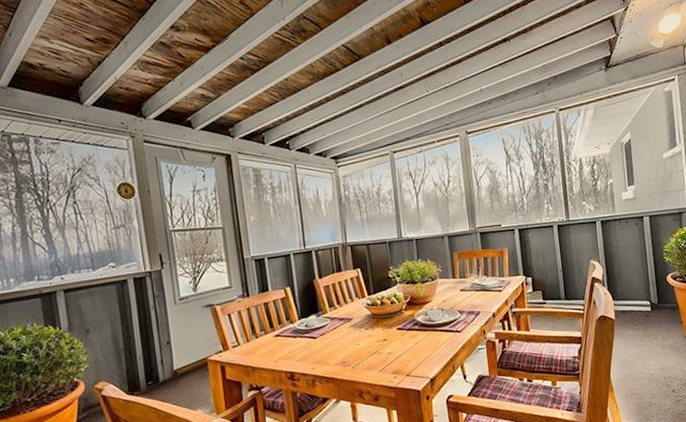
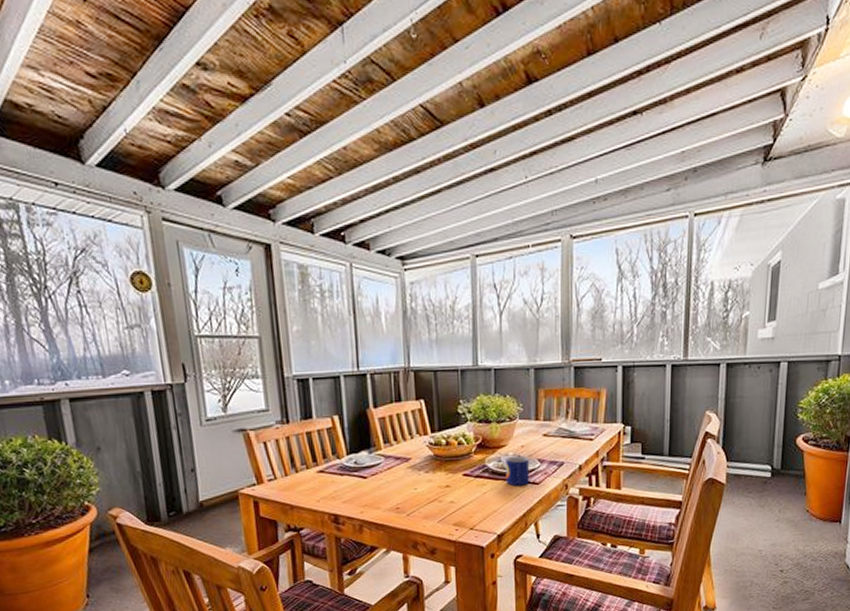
mug: none [431,309,454,335] -> present [505,455,530,486]

